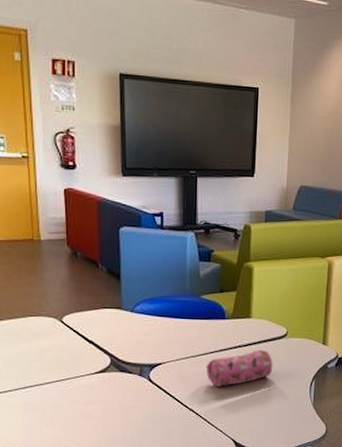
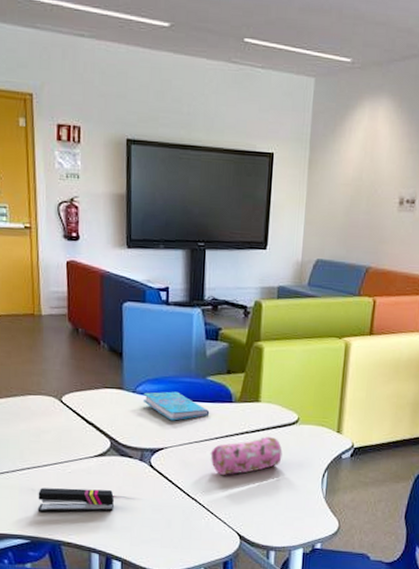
stapler: none [41,404,115,428] -> present [37,488,114,513]
cover: none [140,310,205,338] -> present [142,391,210,421]

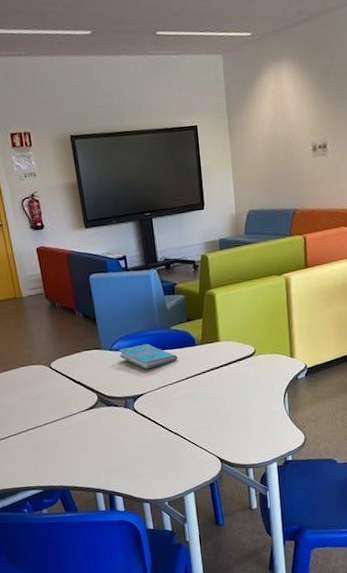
stapler: present [37,488,114,513] -> none [43,437,109,465]
pencil case: present [210,436,283,476] -> none [183,369,246,410]

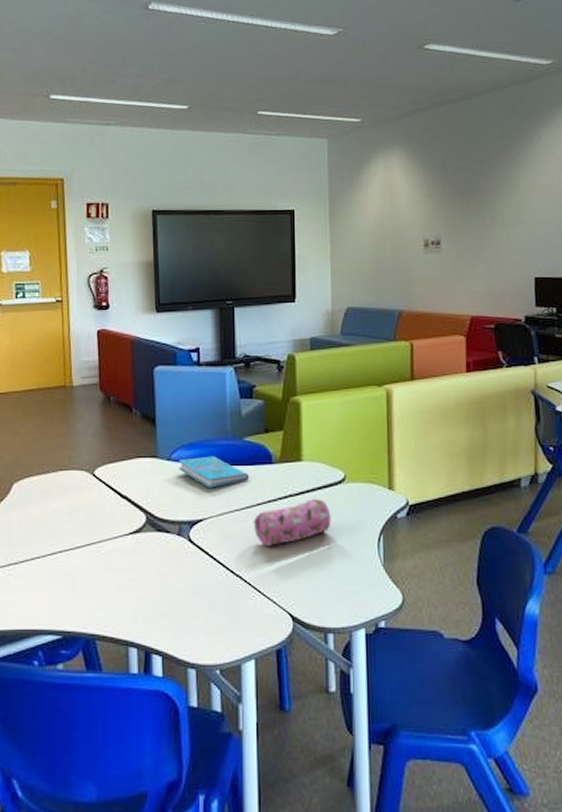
pencil case: none [183,369,246,410] -> present [253,498,331,547]

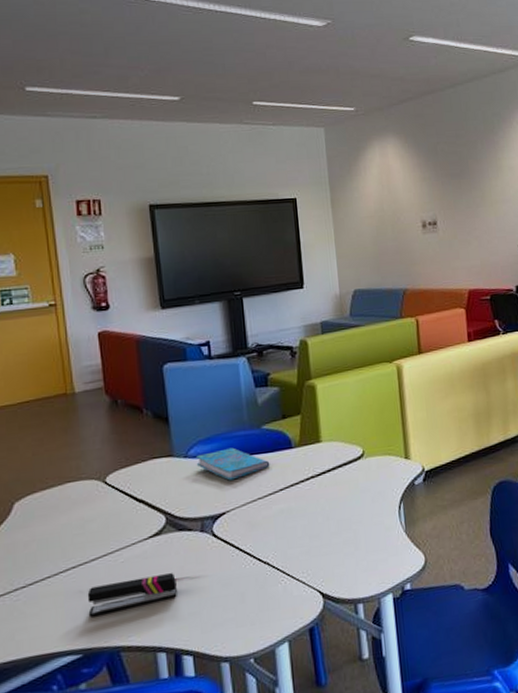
stapler: none [70,572,151,602] -> present [87,573,177,618]
pencil case: present [253,498,331,547] -> none [276,476,354,530]

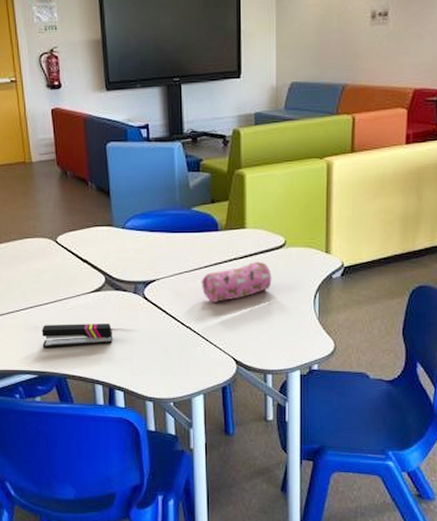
cover: present [196,447,270,481] -> none [132,224,197,253]
pencil case: none [276,476,354,530] -> present [201,261,272,303]

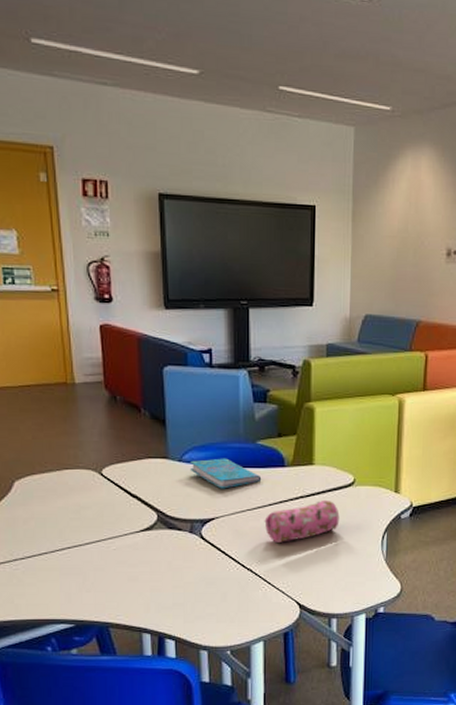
stapler: present [41,324,113,348] -> none [81,566,164,594]
cover: none [132,224,197,253] -> present [190,458,262,489]

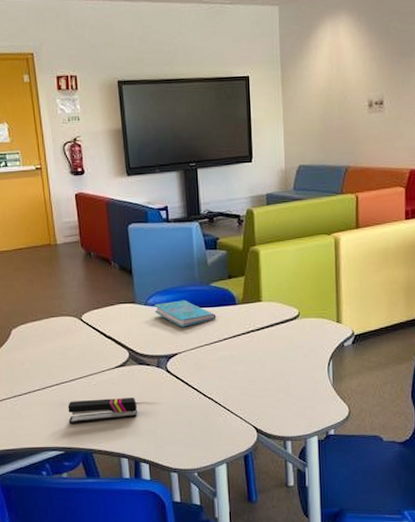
stapler: none [81,566,164,594] -> present [68,398,137,424]
pencil case: present [264,499,340,544] -> none [221,332,288,374]

